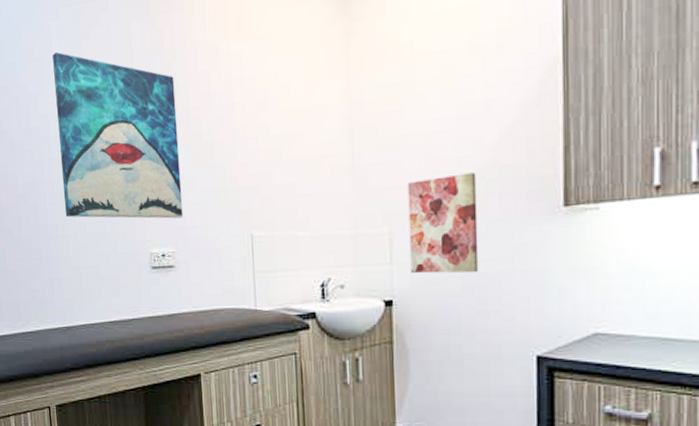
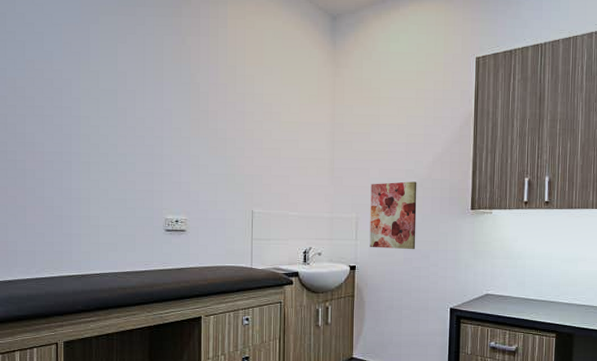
wall art: present [53,51,184,219] -> none [89,48,198,193]

